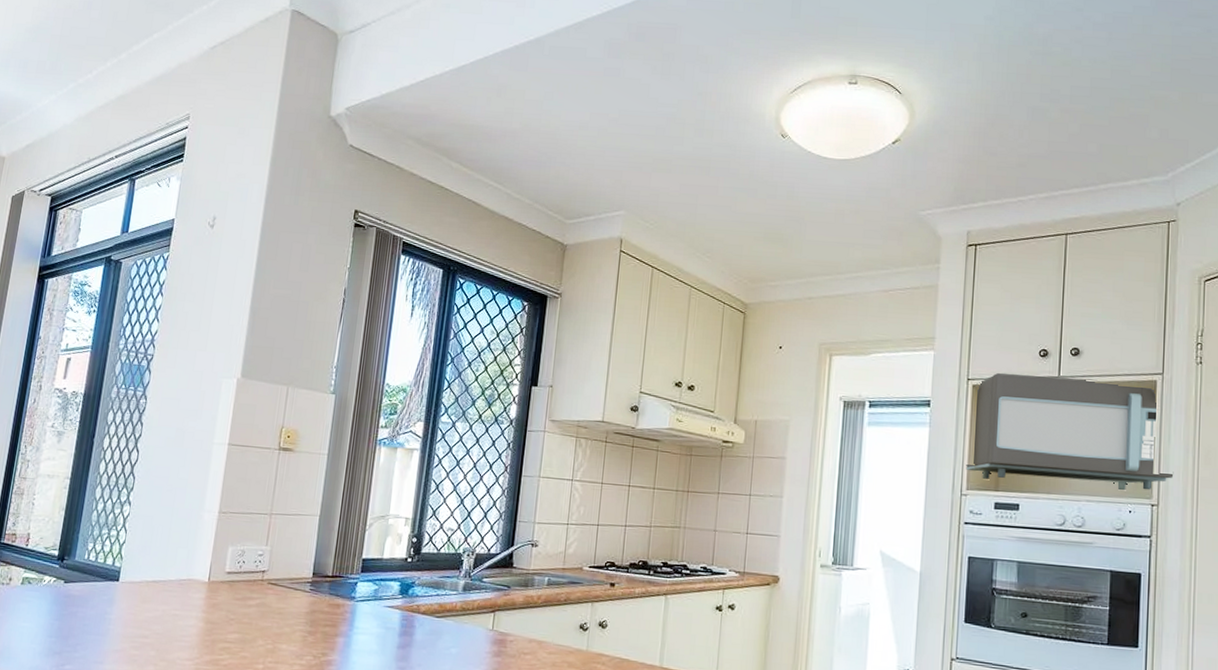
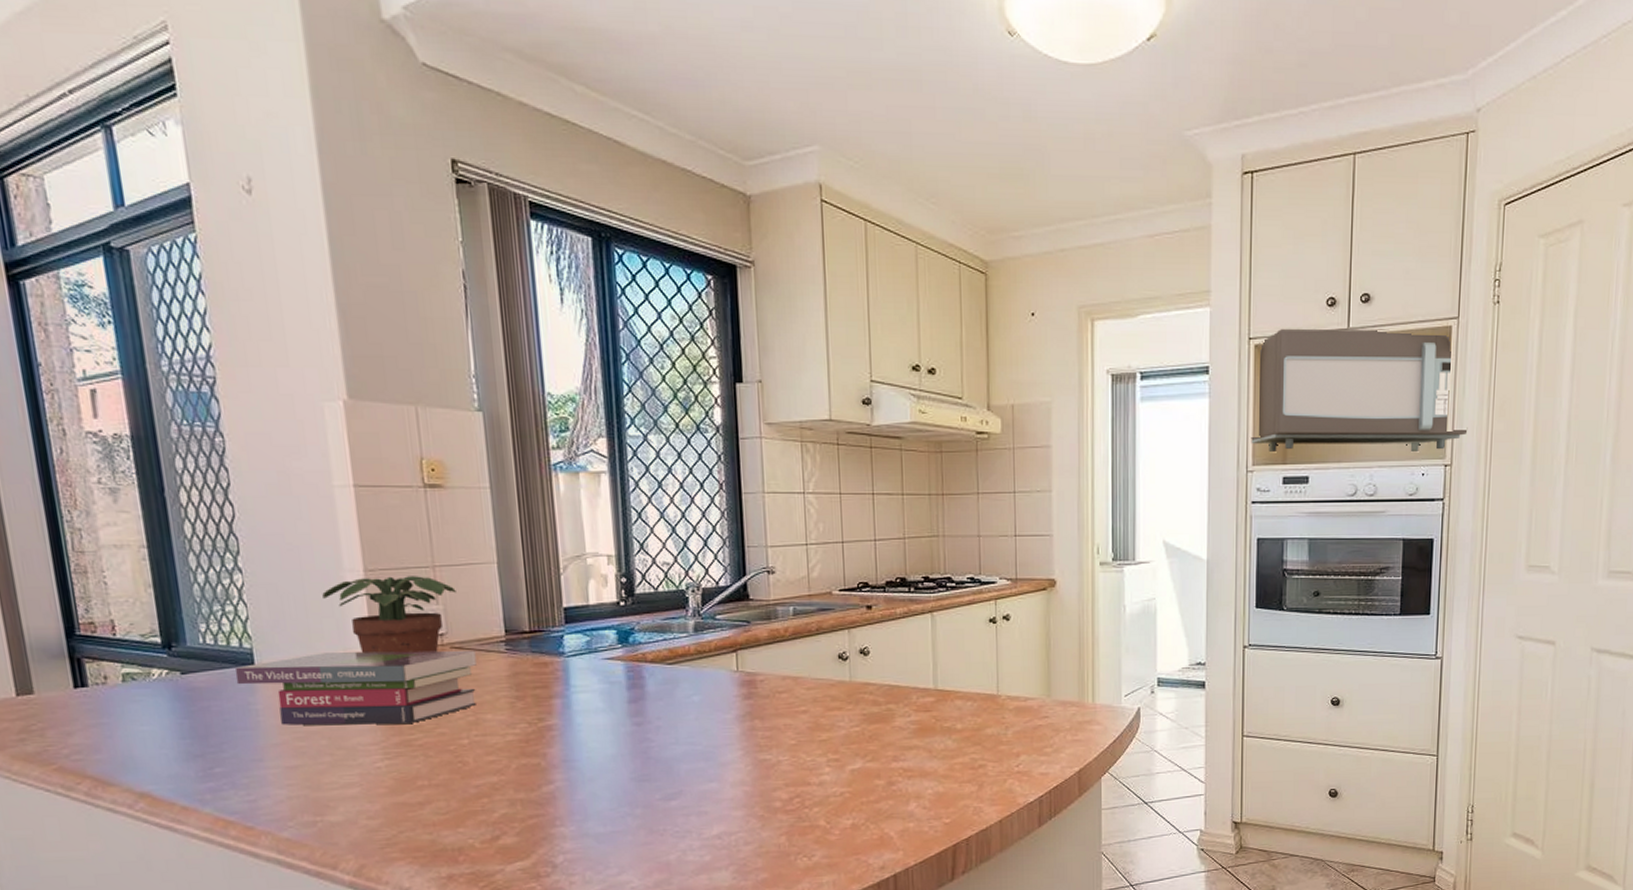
books: none [102,576,286,645] -> present [235,650,477,725]
potted plant: none [183,518,283,586] -> present [322,576,456,654]

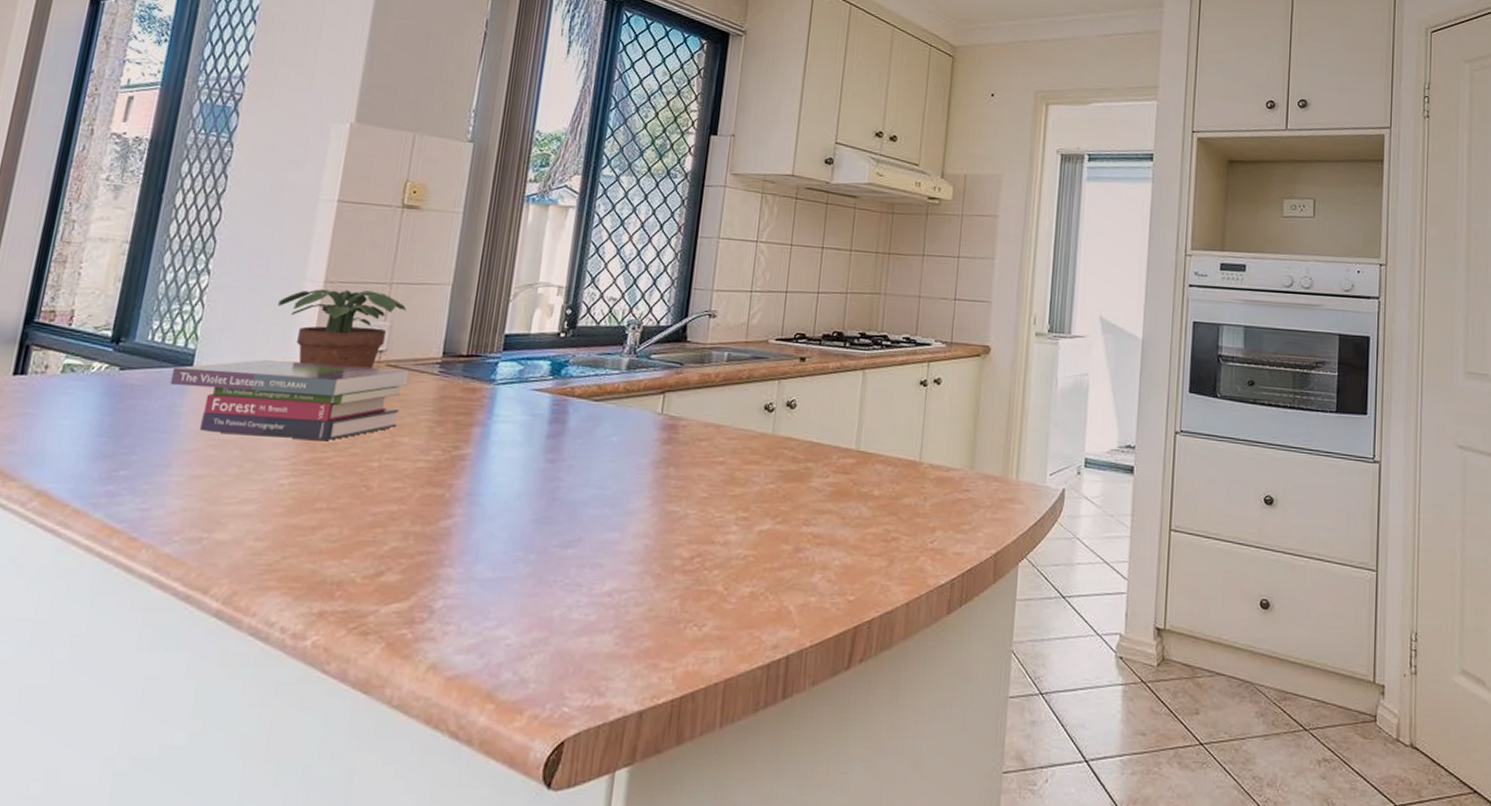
microwave: present [1251,329,1468,453] -> none [1190,125,1402,250]

